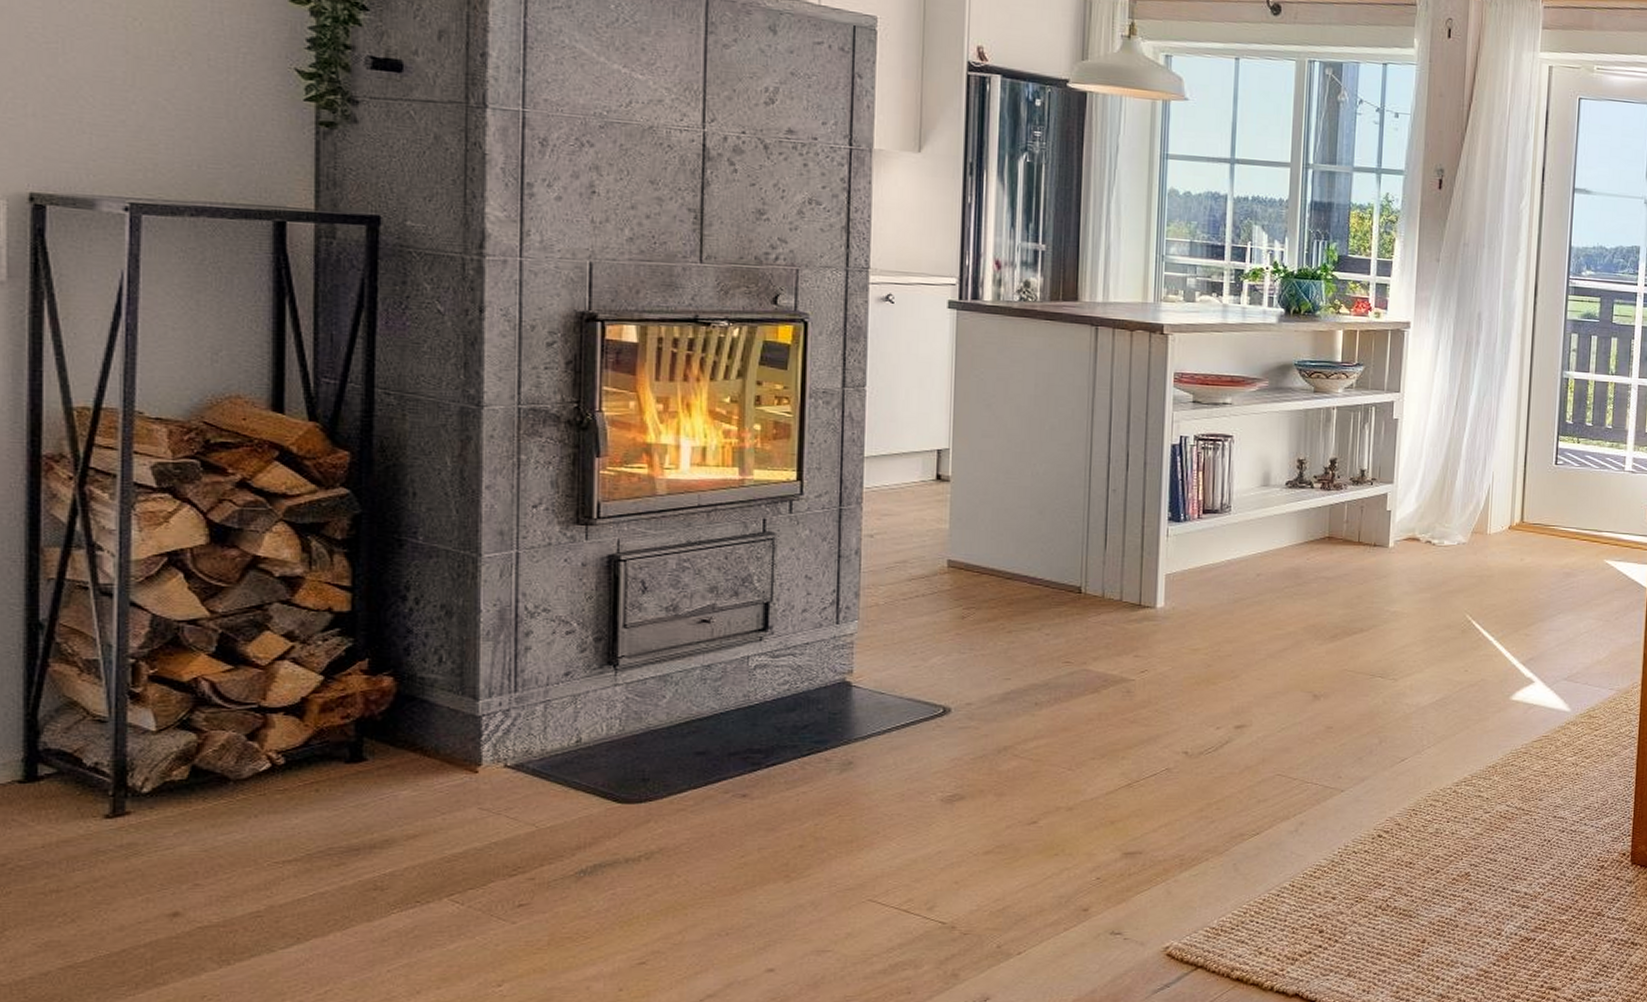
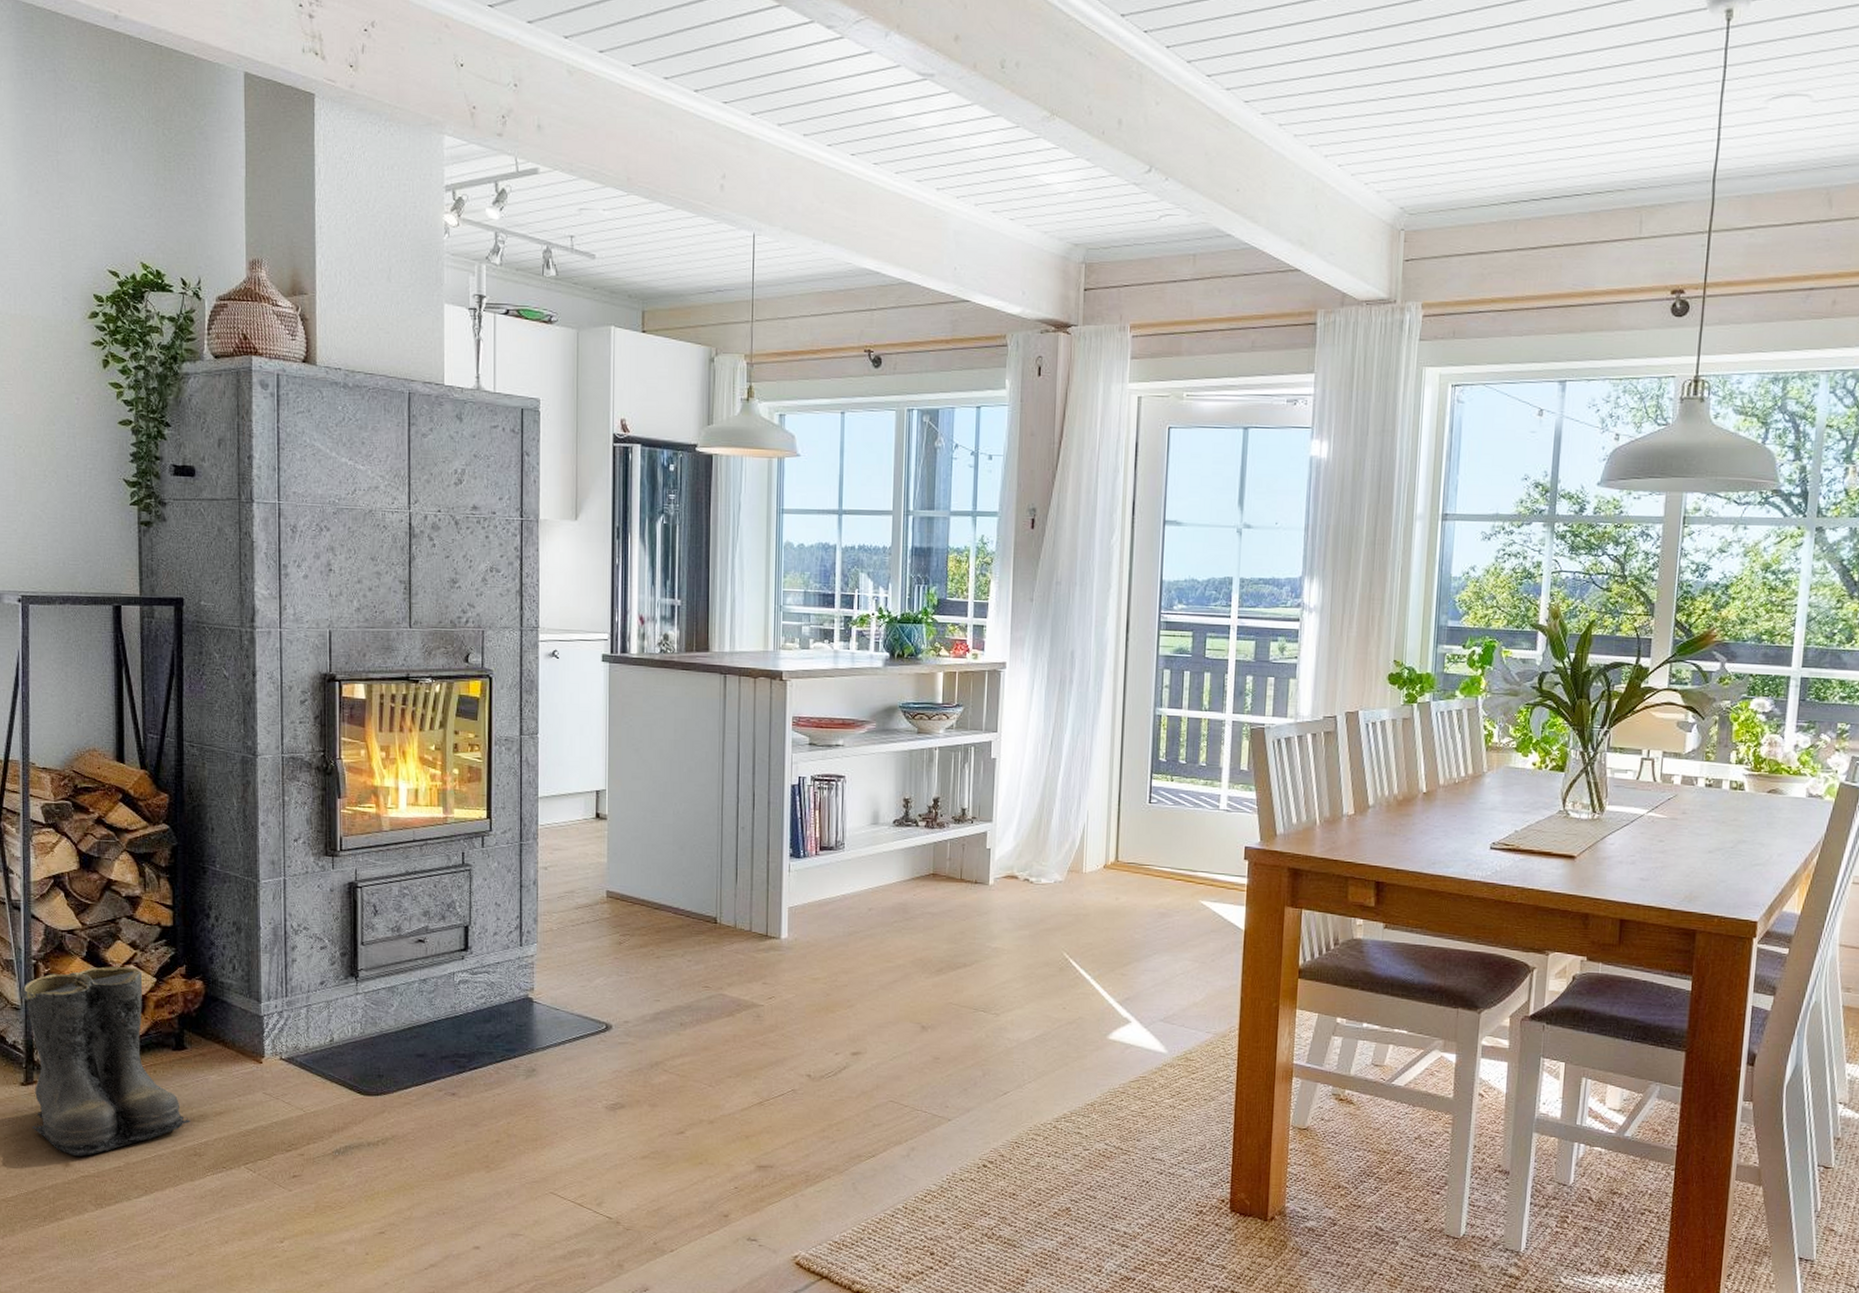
boots: none [107,664,370,903] -> present [20,966,191,1157]

